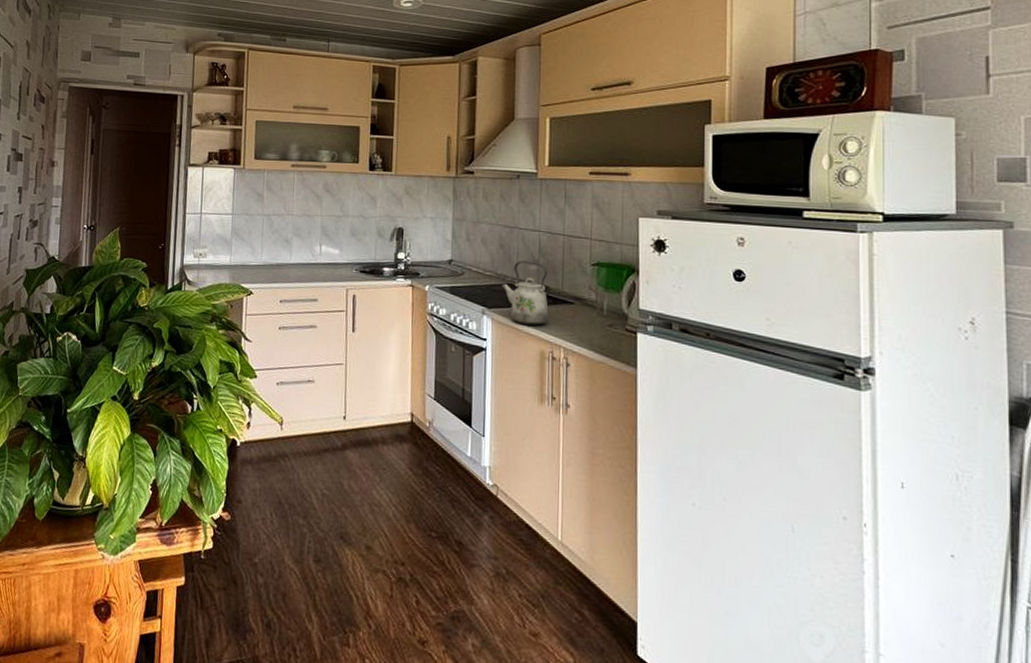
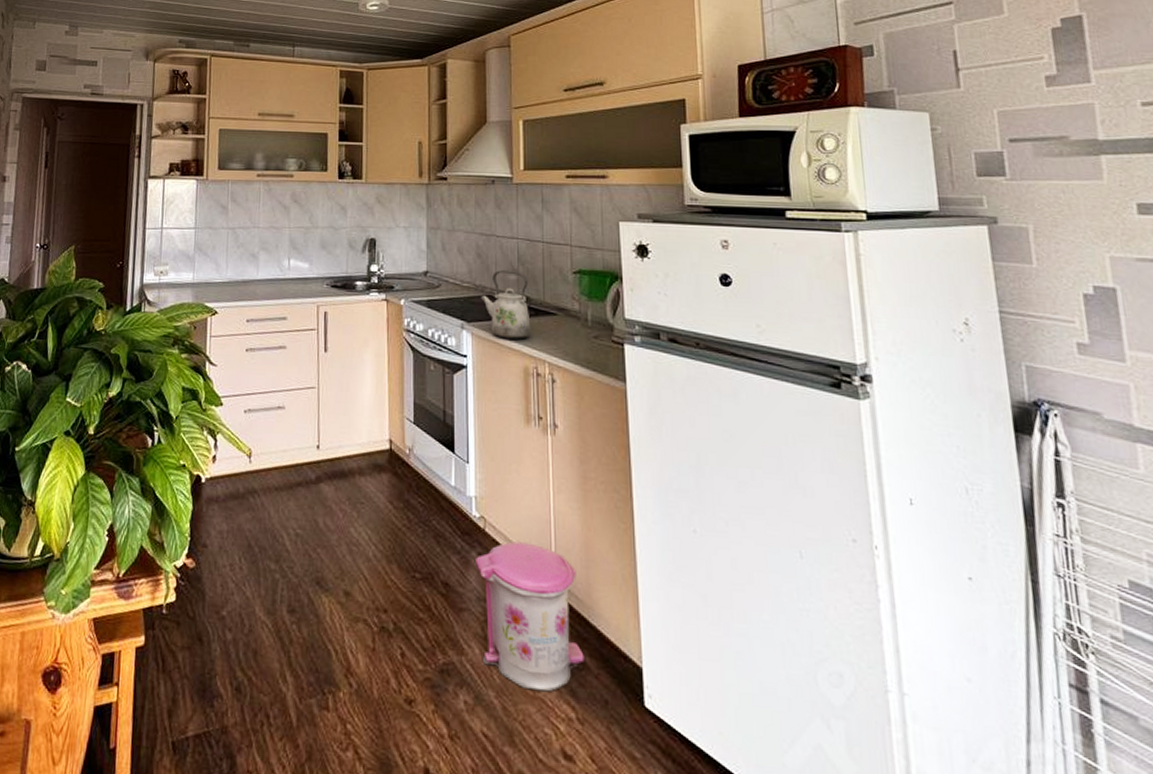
trash can: none [486,507,584,640] -> present [474,541,584,692]

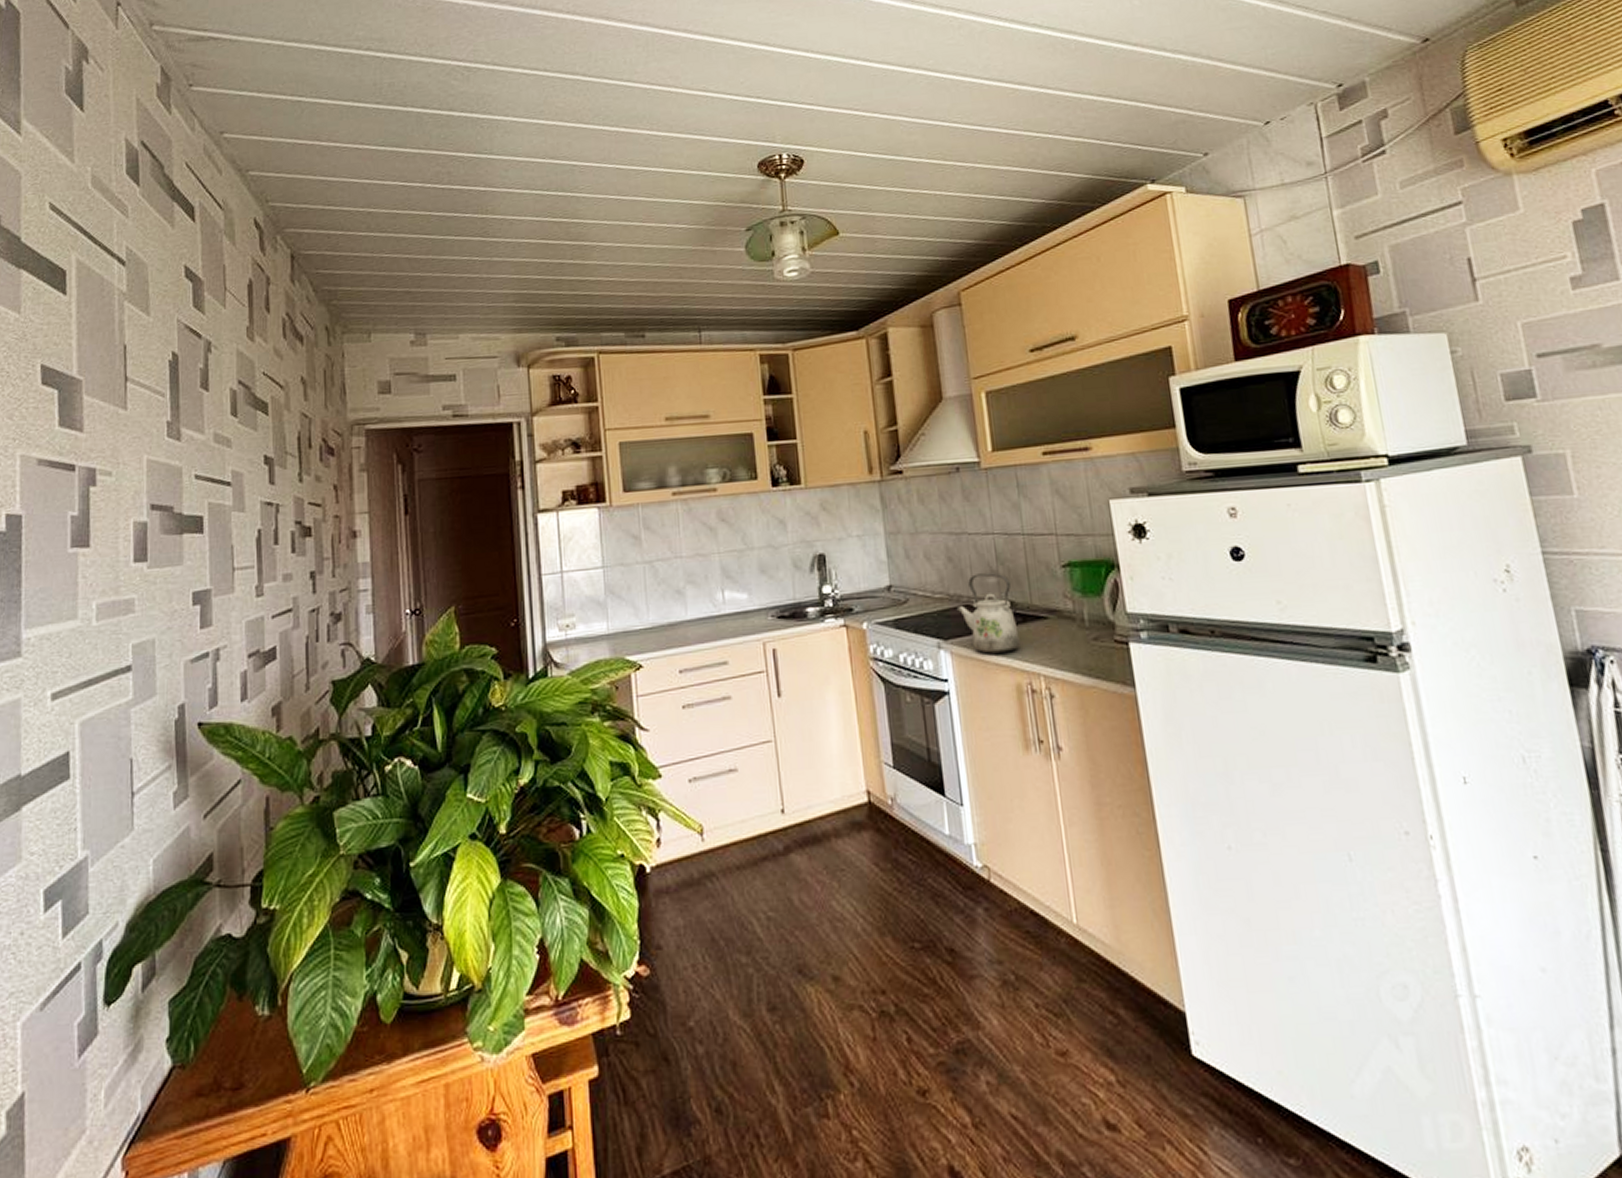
trash can: present [474,541,584,692] -> none [981,888,1119,1057]

